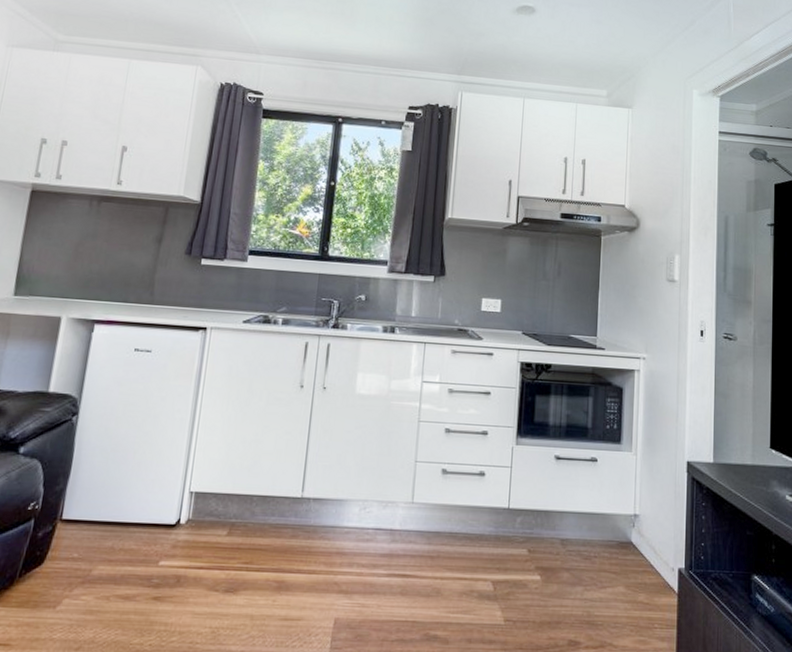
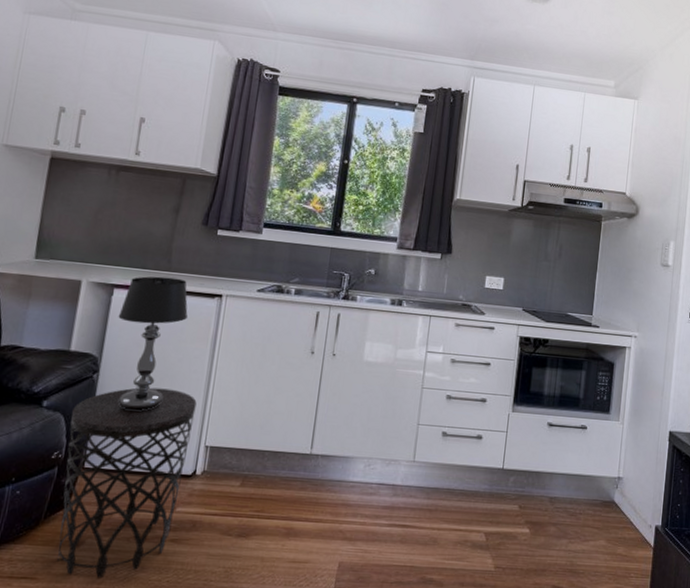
side table: none [32,429,181,643] -> present [57,387,197,578]
table lamp: none [98,310,171,456] -> present [118,276,188,411]

